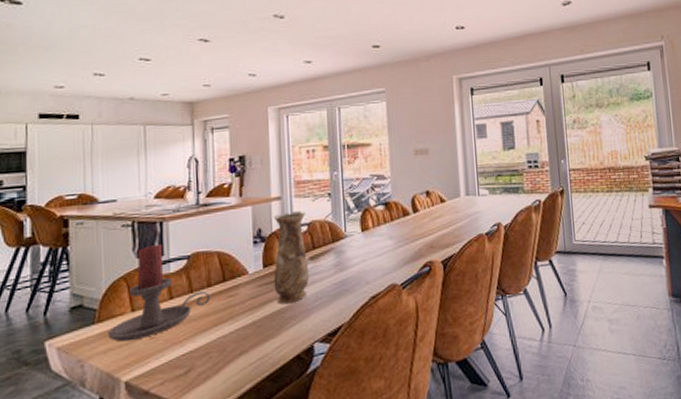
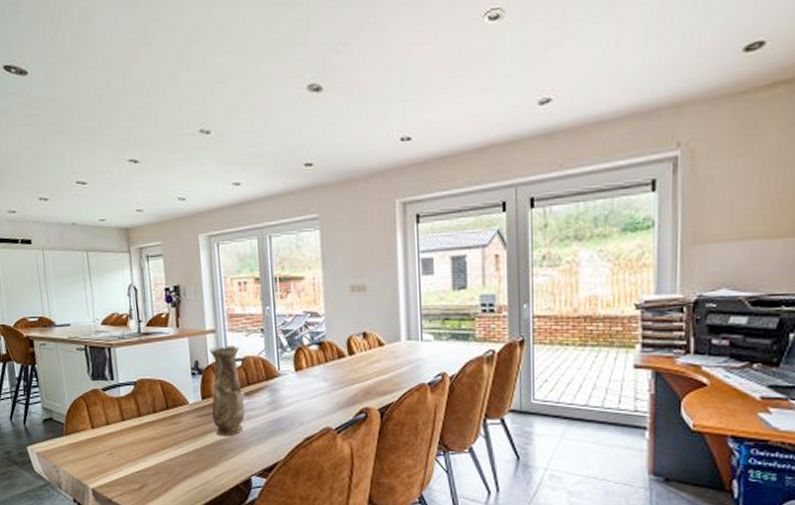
candle holder: present [108,245,211,342] -> none [74,369,157,454]

